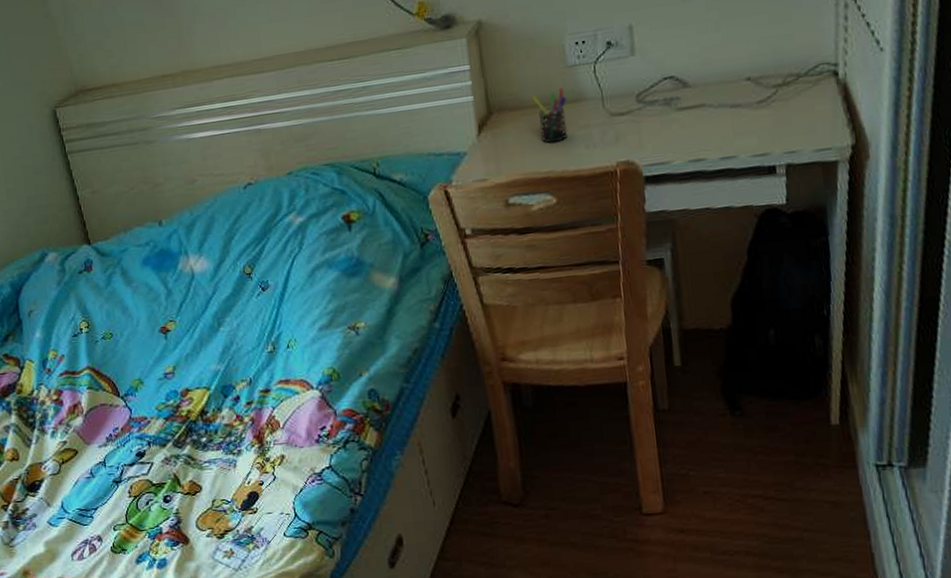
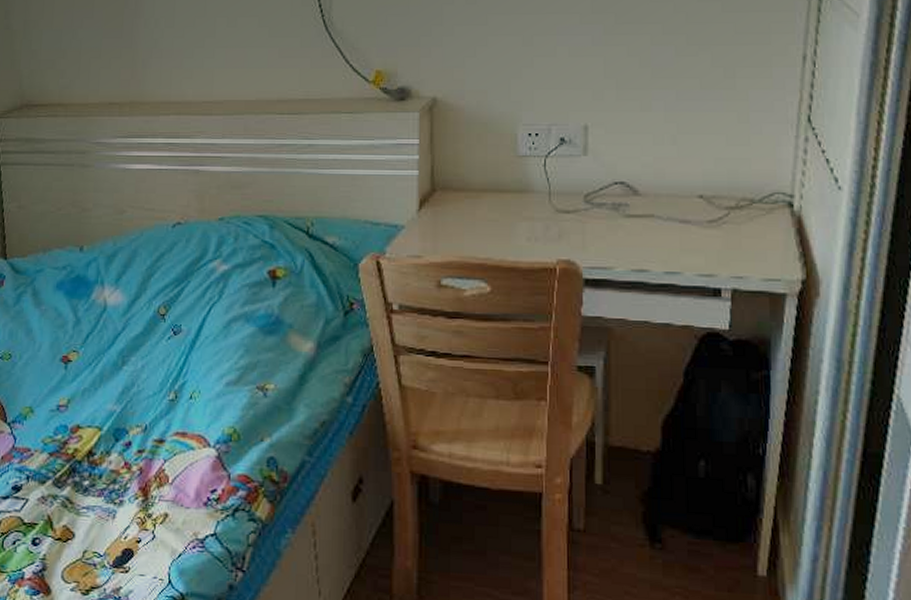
pen holder: present [531,87,567,143] -> none [477,176,514,230]

